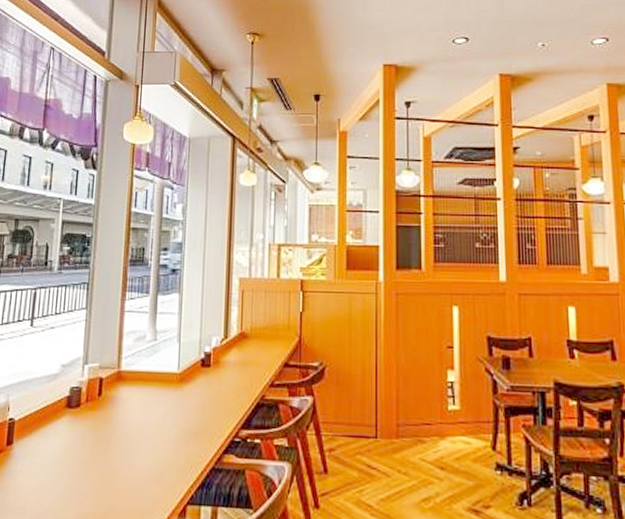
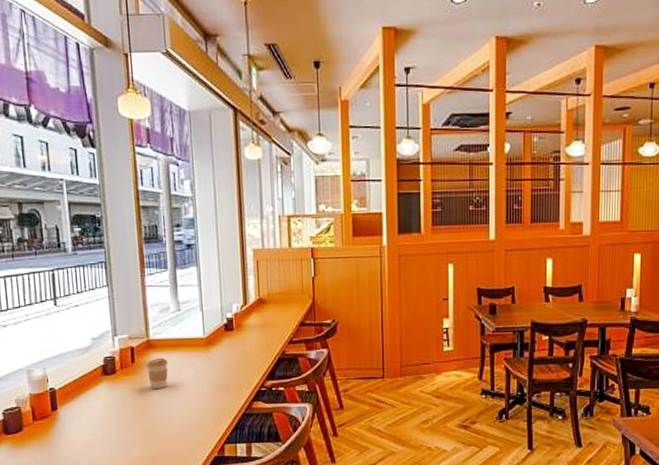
coffee cup: none [113,392,137,429] -> present [146,357,168,389]

